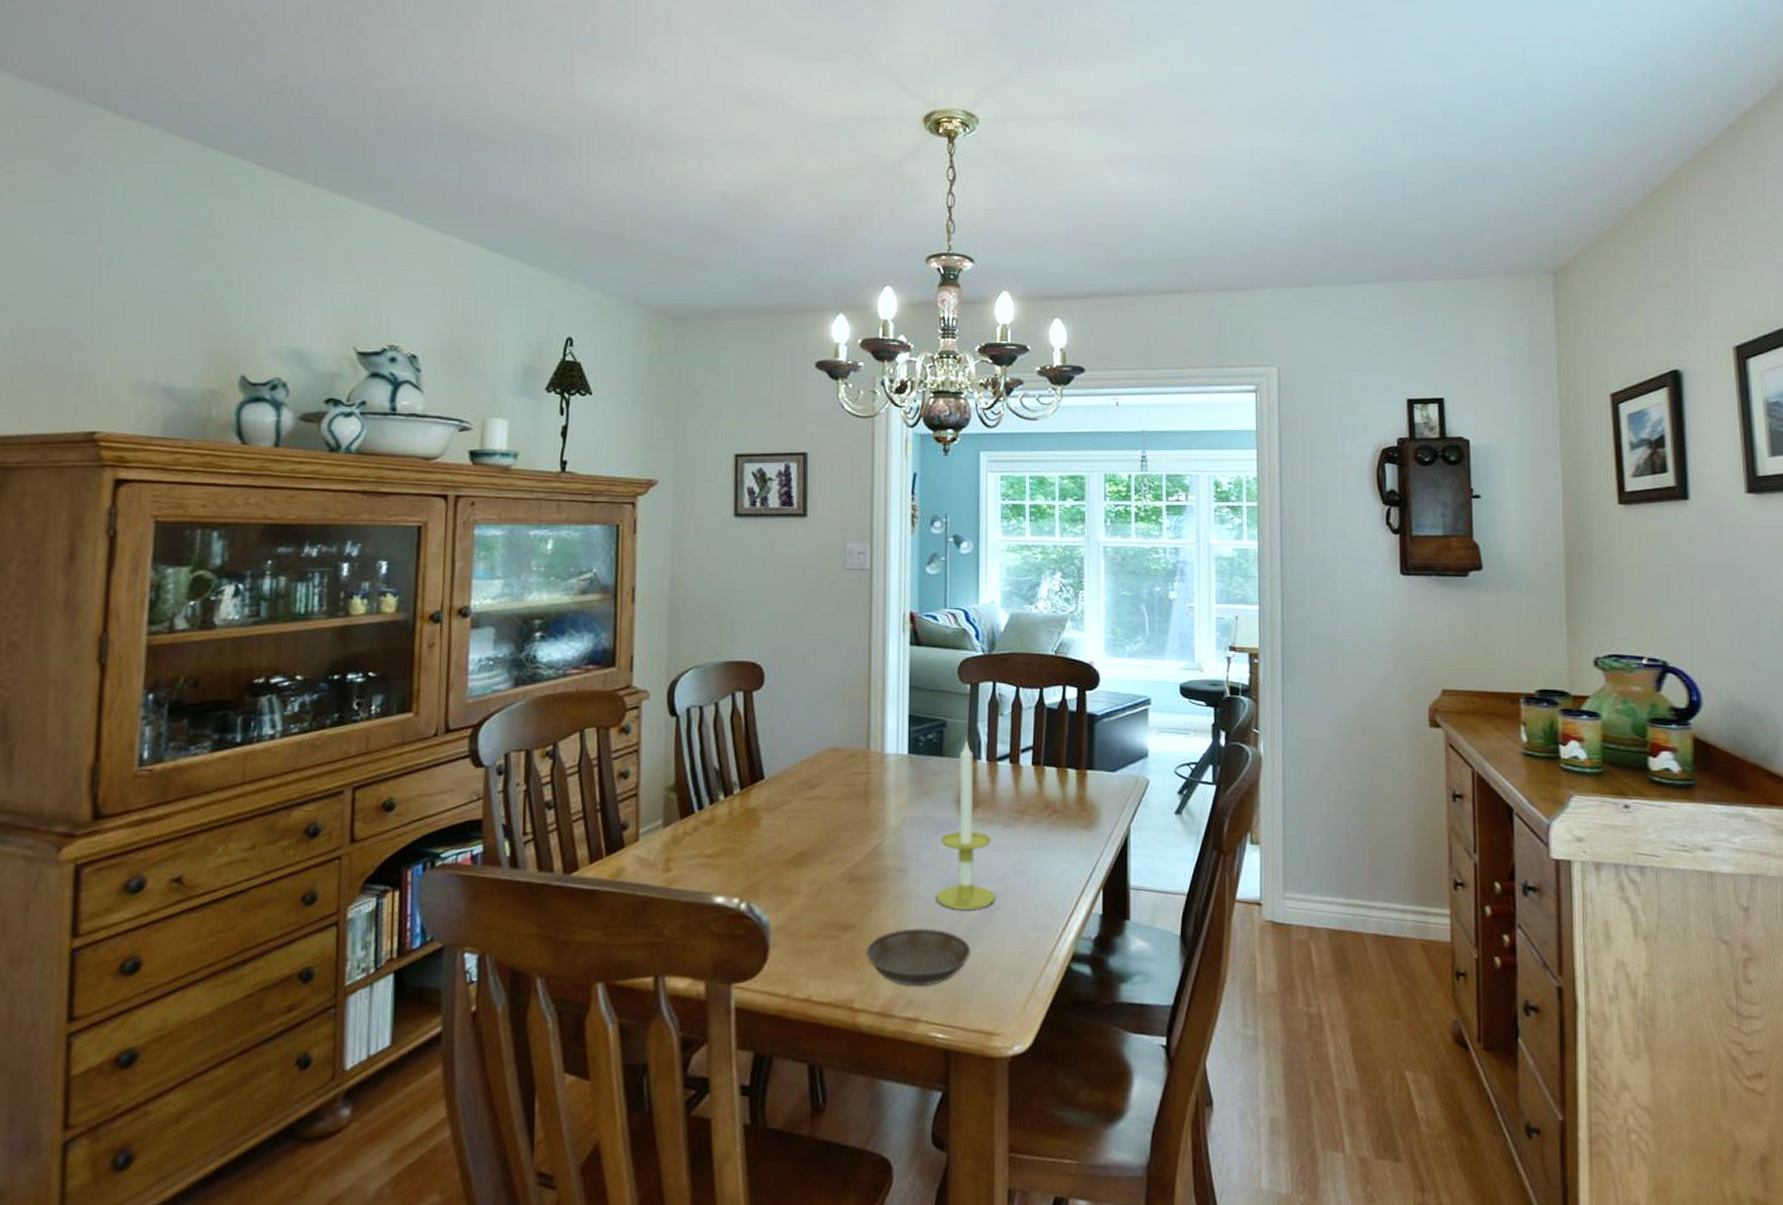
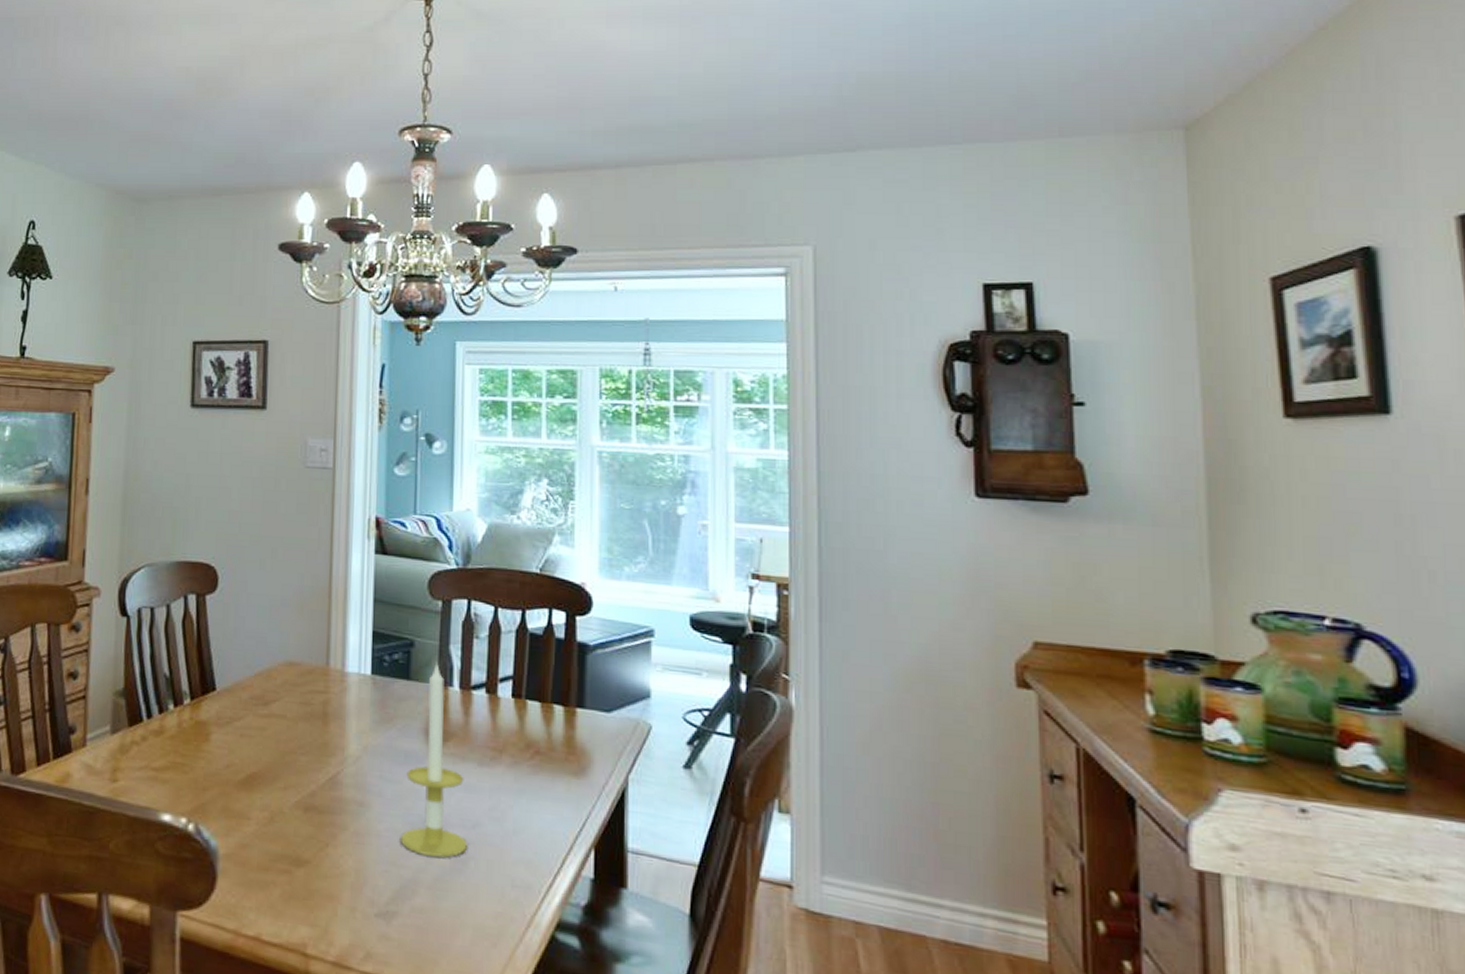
saucer: present [865,928,971,986] -> none [321,871,439,939]

